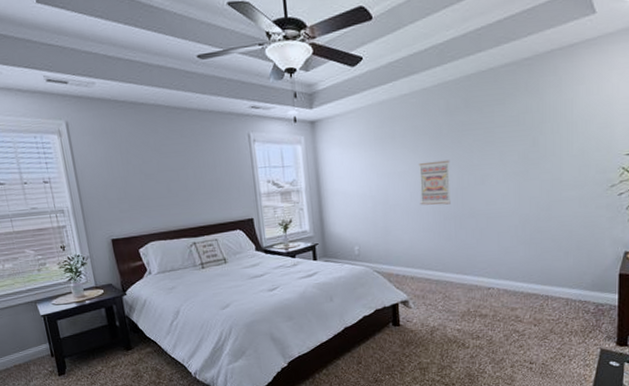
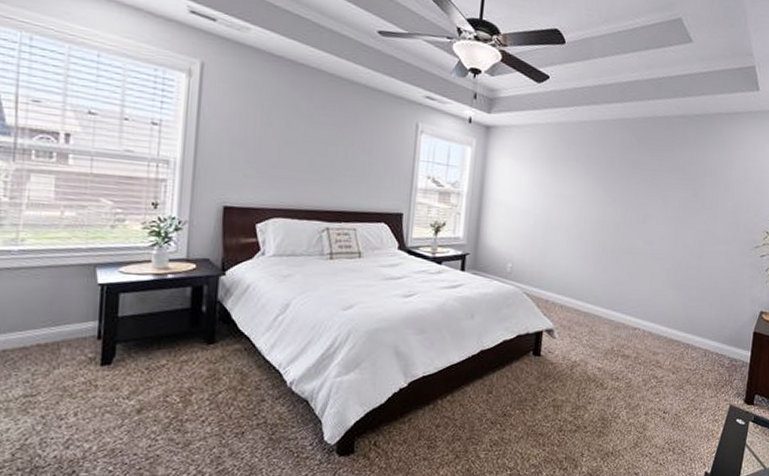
wall art: present [419,160,451,205] -> none [581,190,617,237]

